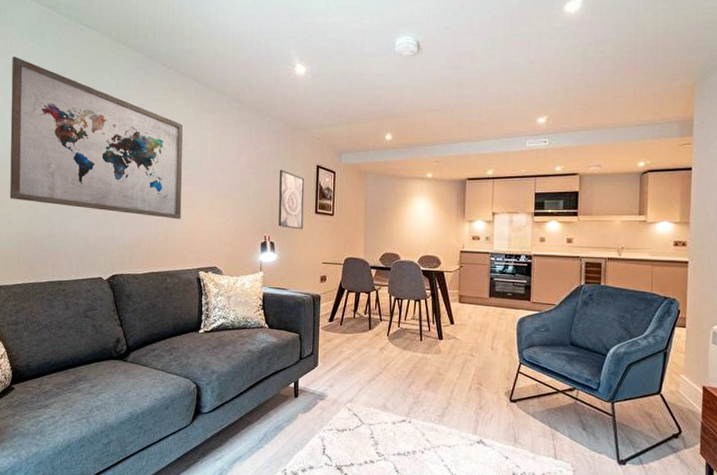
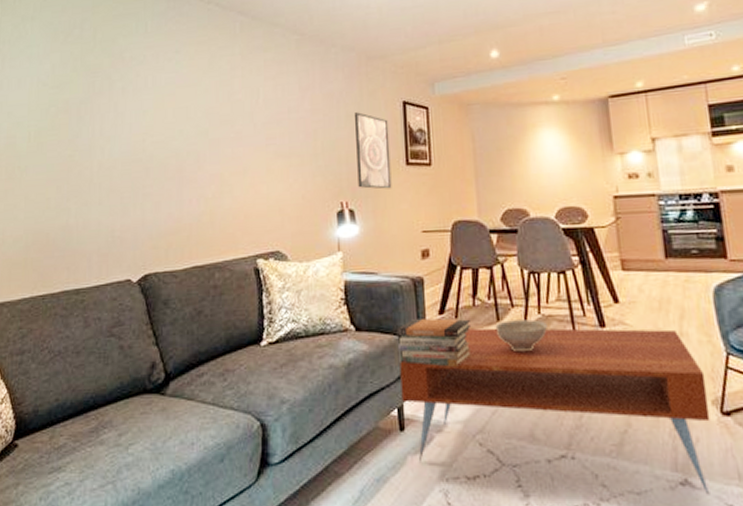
wall art: present [10,57,183,219] -> none [16,13,230,192]
book stack: none [297,323,350,358] -> present [396,318,472,367]
coffee table: none [298,333,503,449] -> present [400,328,710,493]
decorative bowl: none [367,330,403,352] -> present [495,319,547,353]

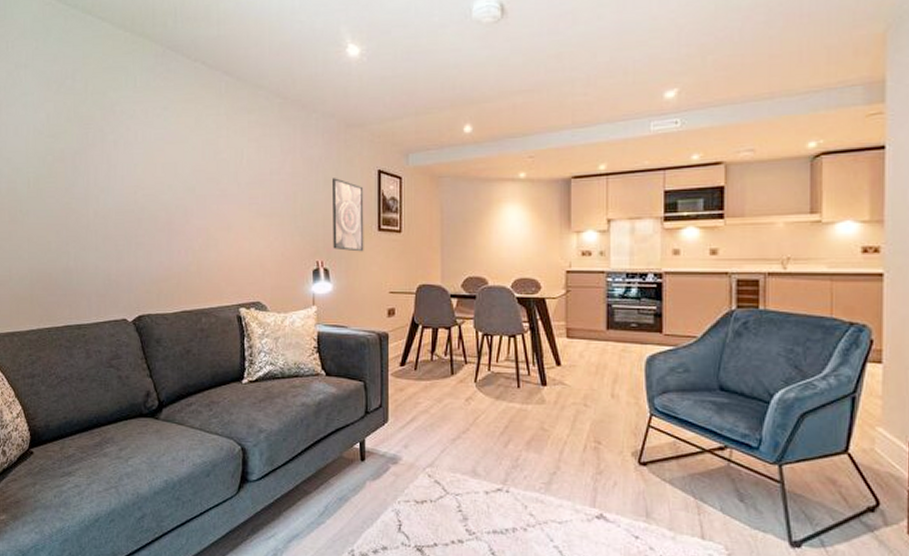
book stack: present [396,318,472,367] -> none [362,368,427,411]
coffee table: present [400,328,710,493] -> none [363,380,629,526]
decorative bowl: present [495,319,547,353] -> none [449,375,495,403]

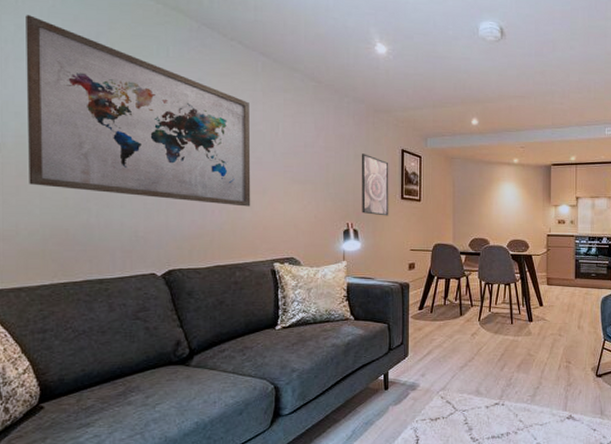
wall art: none [15,60,216,245] -> present [26,15,251,207]

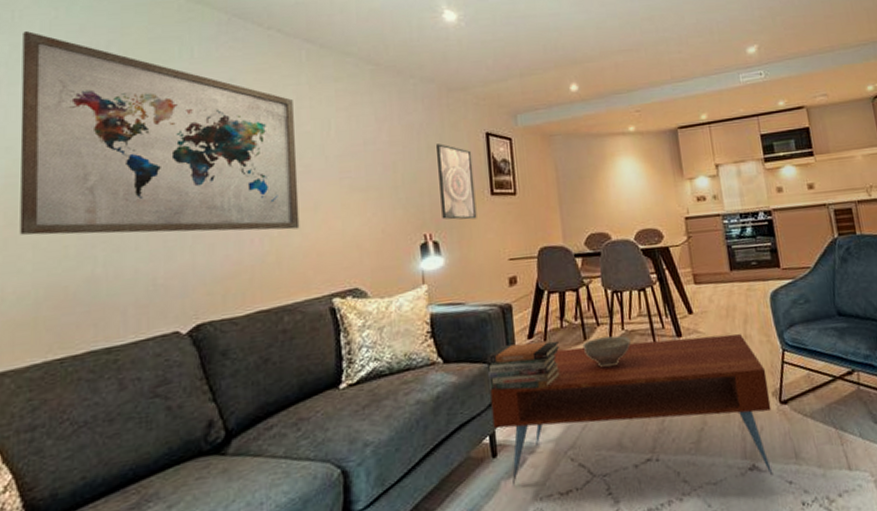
book stack: none [386,312,441,346] -> present [486,340,561,391]
coffee table: none [387,320,590,423] -> present [490,334,772,486]
decorative bowl: none [459,315,494,337] -> present [582,335,630,368]

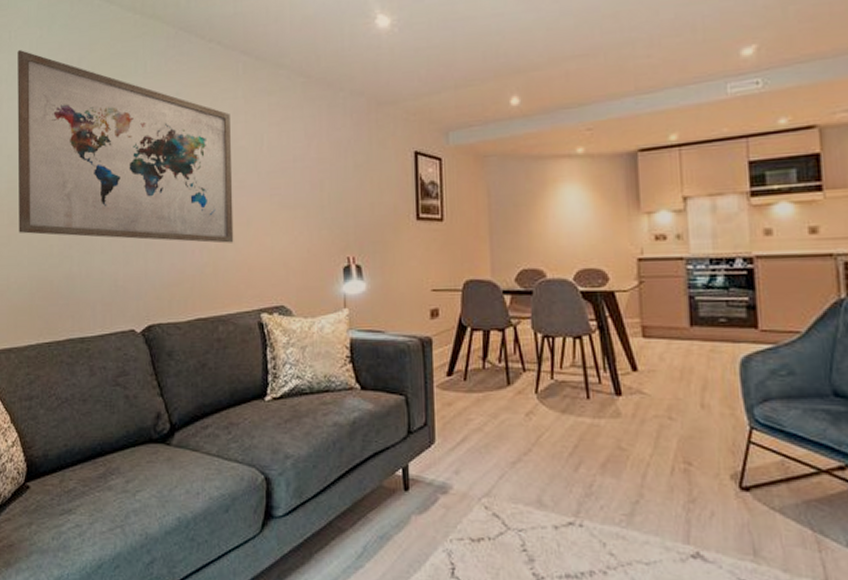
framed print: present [437,143,477,220] -> none [364,162,401,245]
book stack: present [486,340,561,391] -> none [403,379,480,430]
coffee table: present [490,334,772,486] -> none [405,392,728,567]
decorative bowl: present [582,335,630,368] -> none [505,385,560,418]

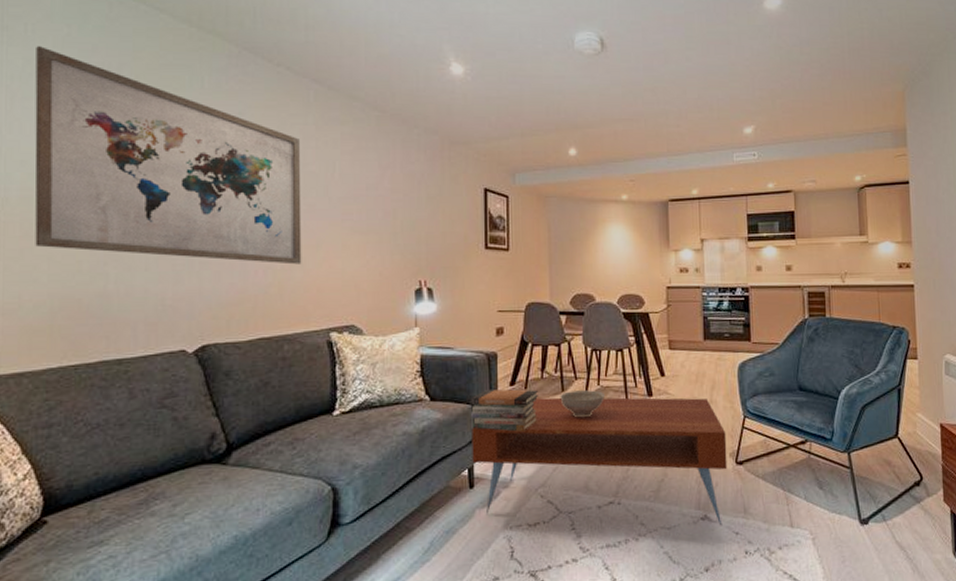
book stack: none [403,379,480,430] -> present [470,389,538,432]
coffee table: none [405,392,728,567] -> present [472,397,727,525]
decorative bowl: none [505,385,560,418] -> present [560,390,604,418]

